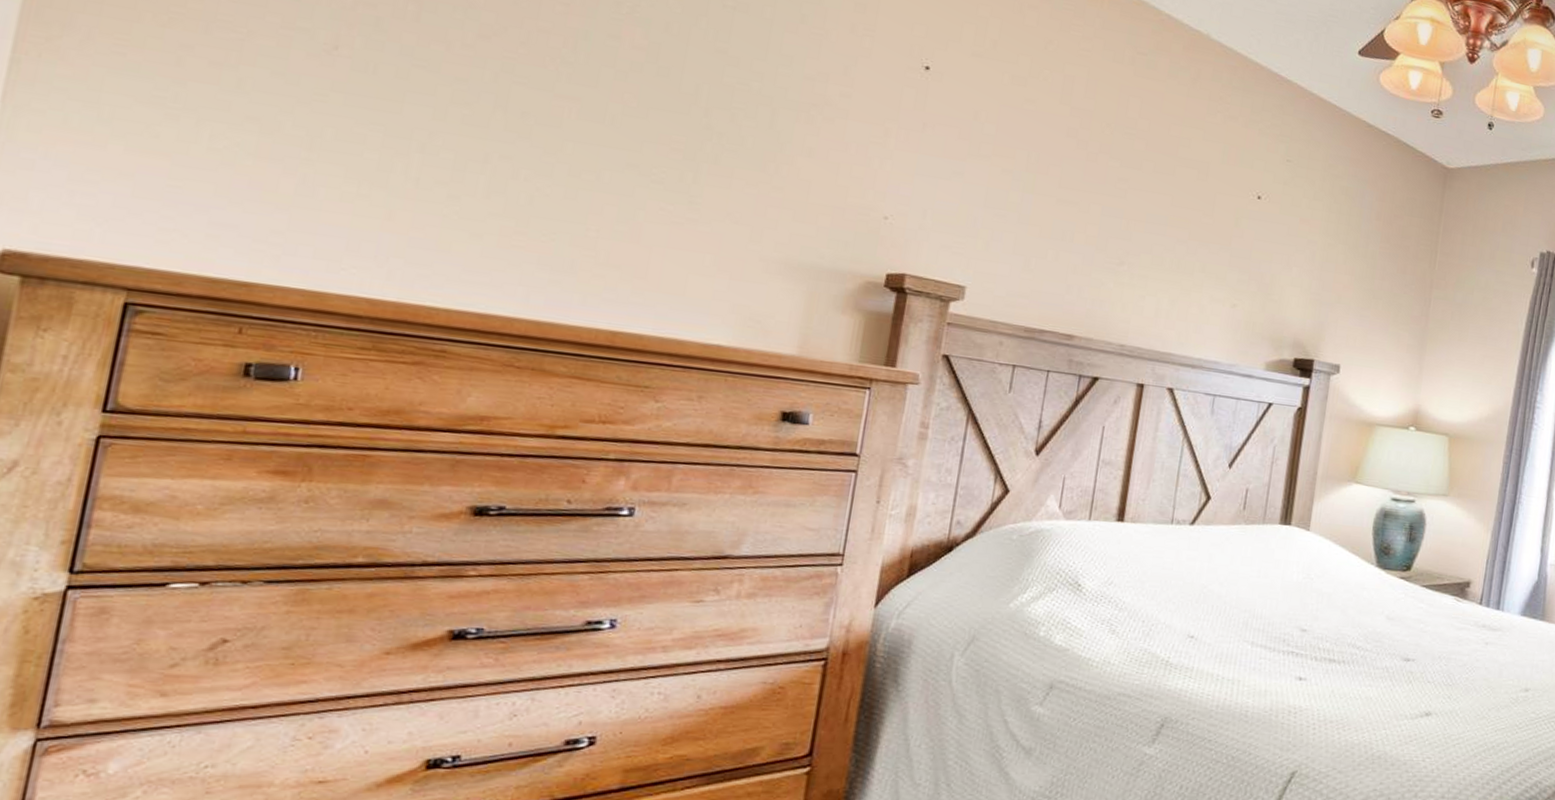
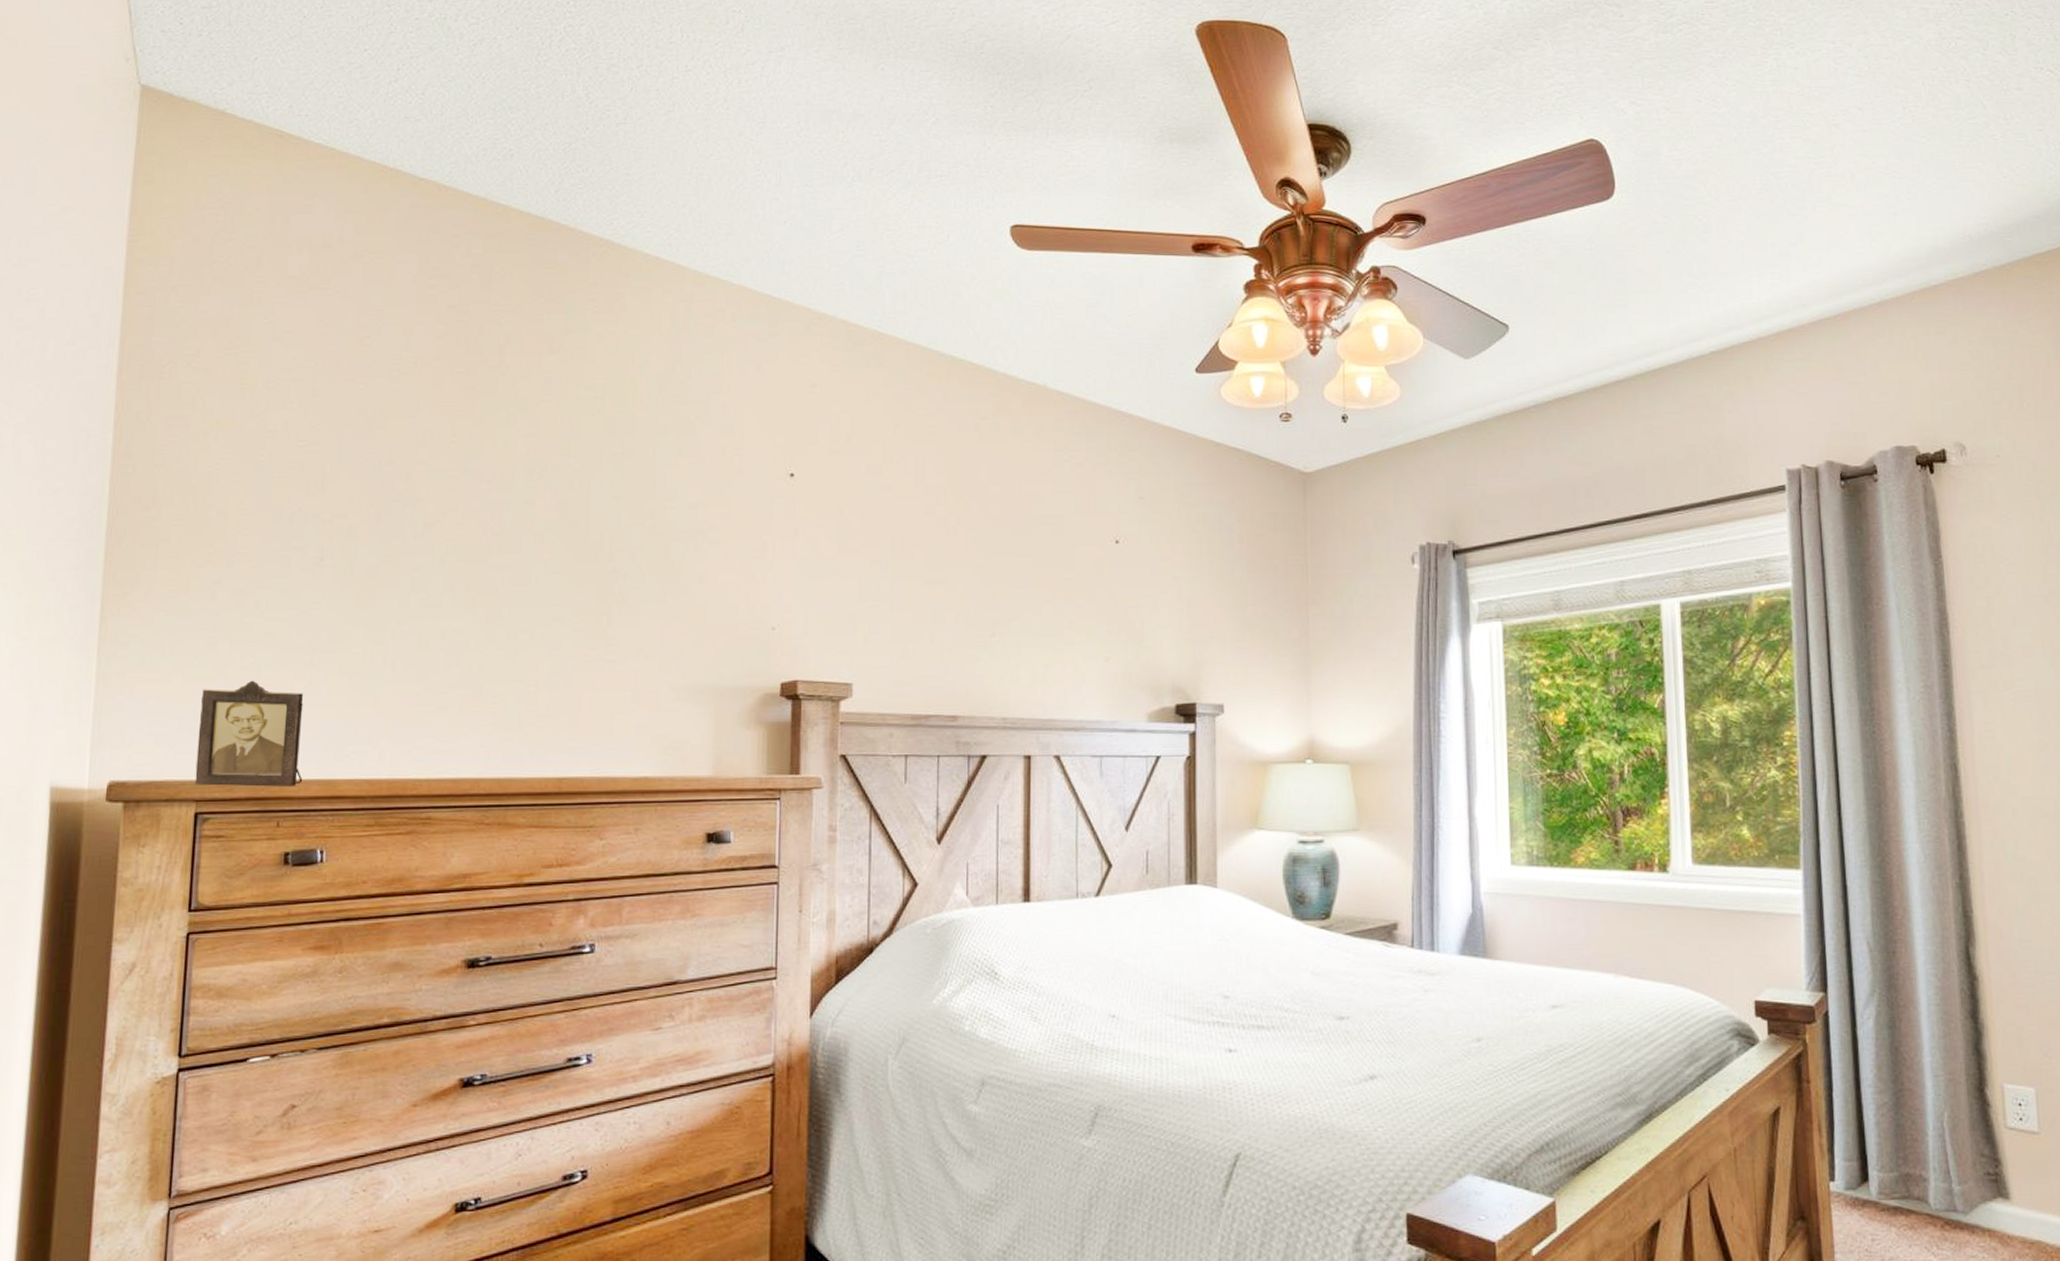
photo frame: none [127,165,292,292] -> present [194,680,304,787]

